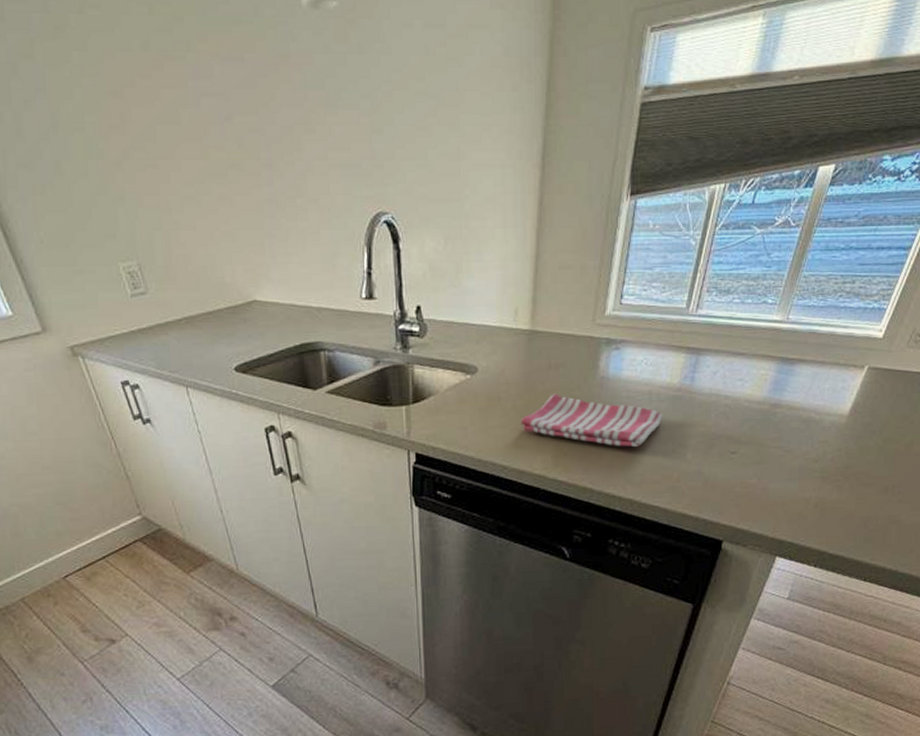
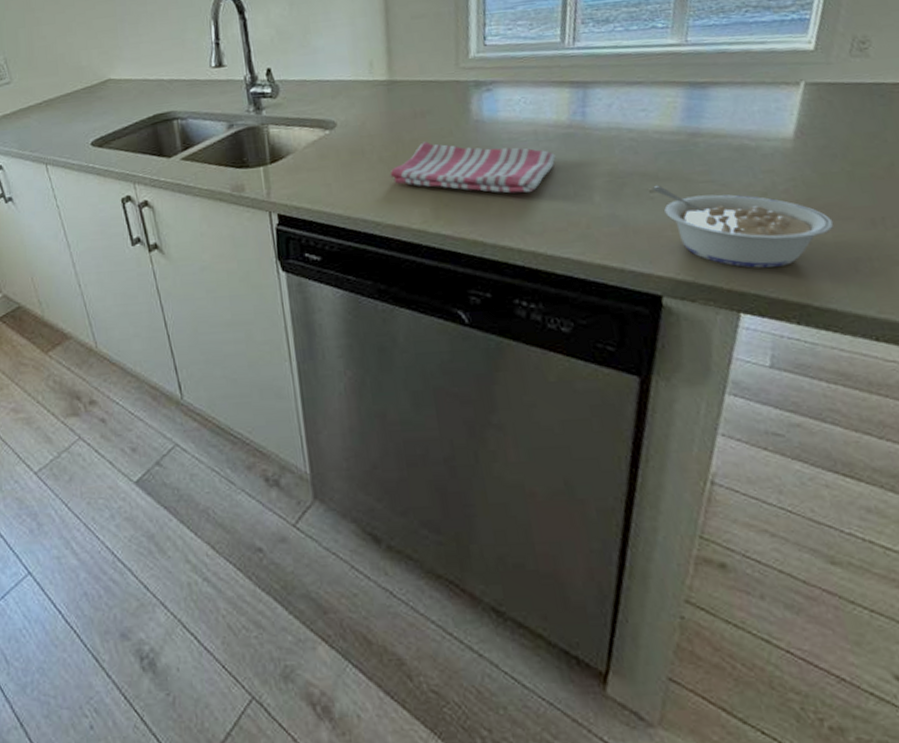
legume: none [733,448,859,522] -> present [652,186,834,269]

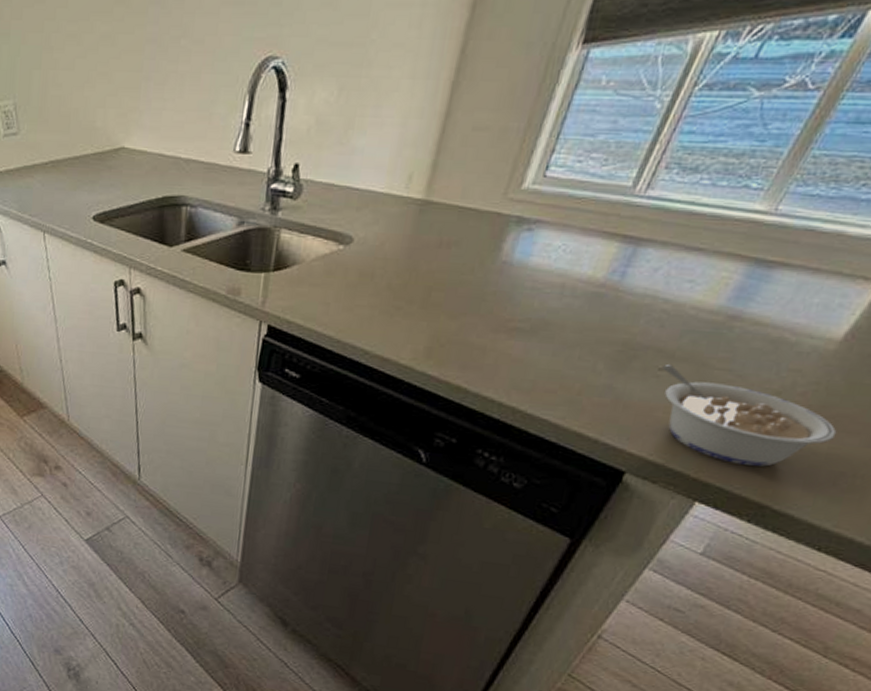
dish towel: present [390,141,556,194] -> none [393,275,575,348]

